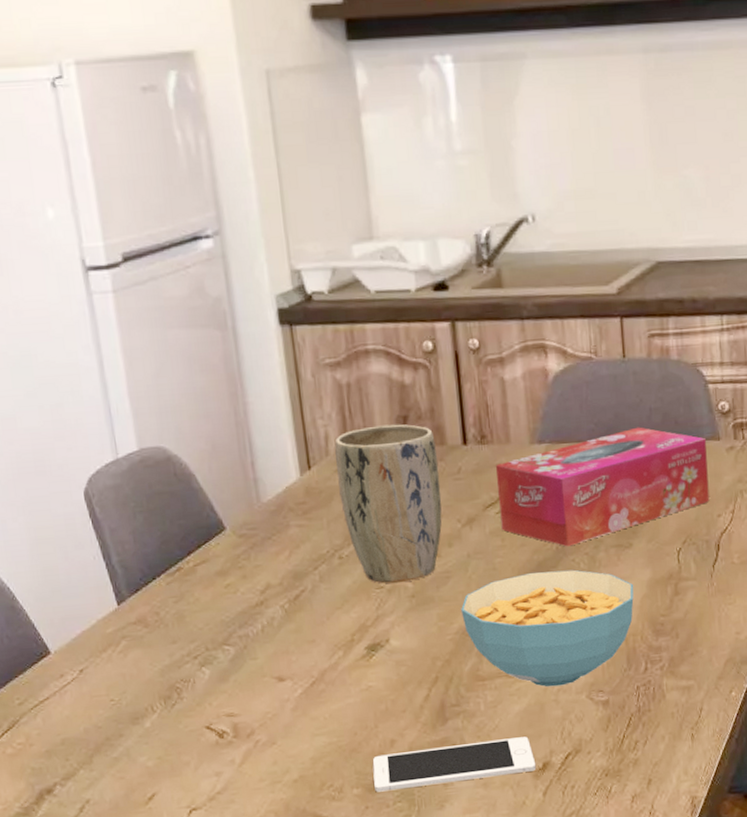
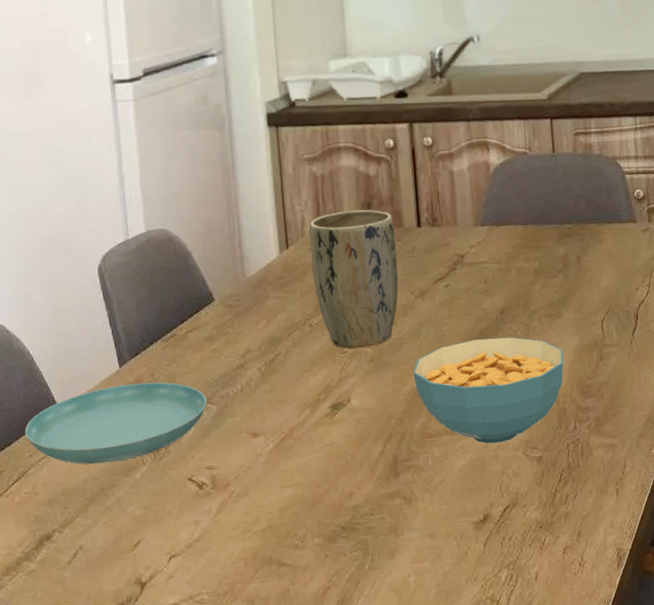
saucer: none [11,621,223,713] -> present [24,382,207,465]
cell phone: present [372,736,536,792] -> none [332,490,478,542]
tissue box: present [495,427,710,547] -> none [444,211,629,316]

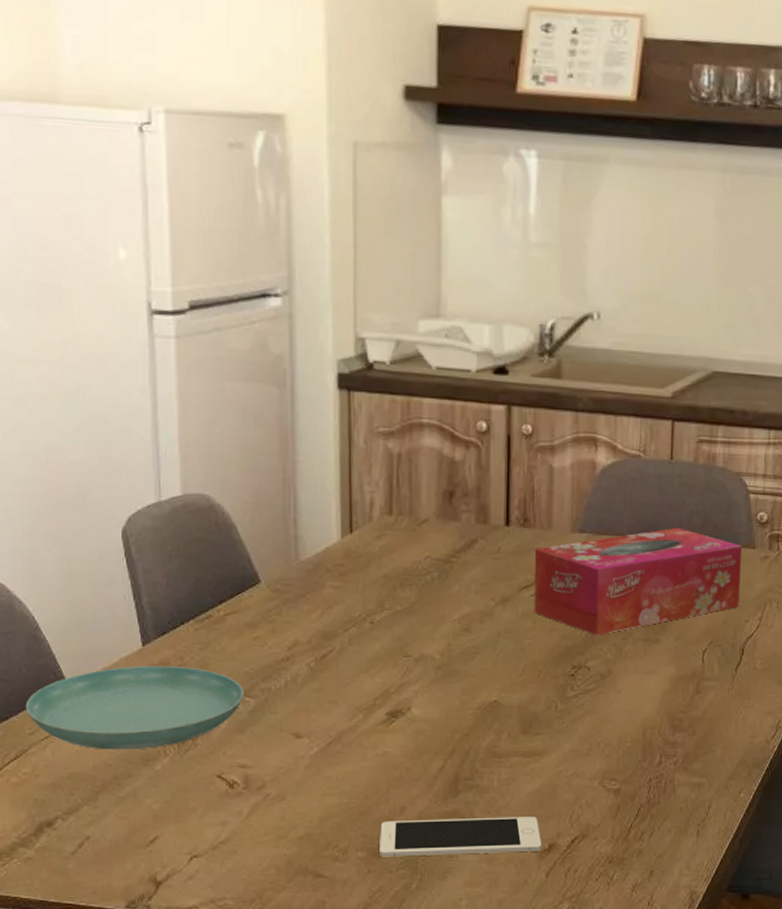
plant pot: present [309,209,399,349] -> none [378,498,479,654]
cell phone: none [332,490,478,542] -> present [380,817,542,857]
cereal bowl: present [413,337,564,444] -> none [485,657,657,771]
tissue box: none [444,211,629,316] -> present [534,527,742,636]

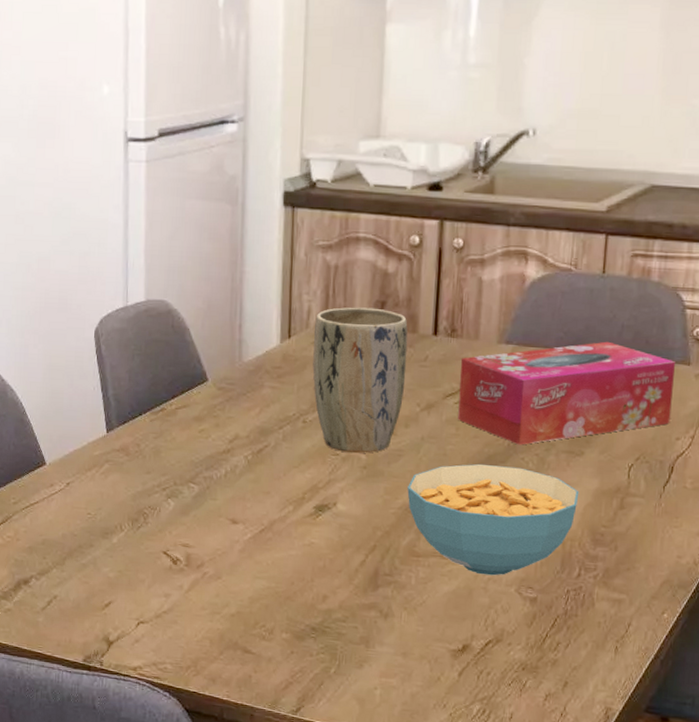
saucer: present [25,665,244,750] -> none [11,450,189,524]
plant pot: none [378,498,479,654] -> present [312,307,408,454]
cell phone: present [380,817,542,857] -> none [302,607,456,651]
cereal bowl: none [485,657,657,771] -> present [407,463,579,576]

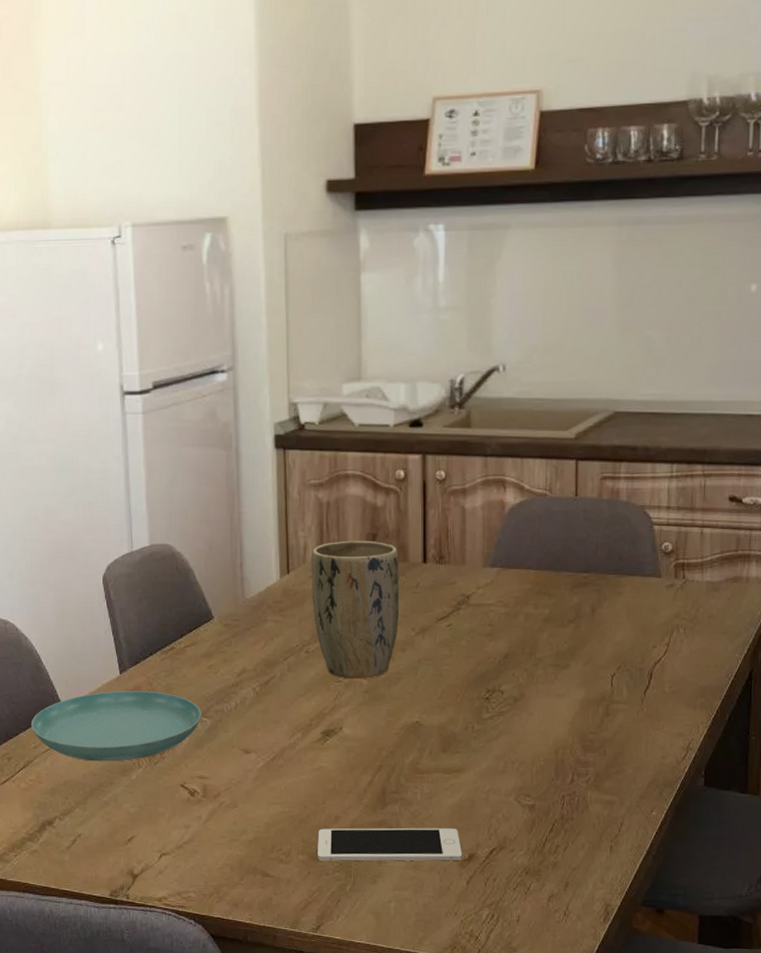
saucer: none [11,450,189,524] -> present [30,690,201,762]
cell phone: none [302,607,456,651] -> present [318,828,463,861]
cereal bowl: present [407,463,579,576] -> none [408,681,568,787]
tissue box: present [458,341,675,445] -> none [450,559,647,662]

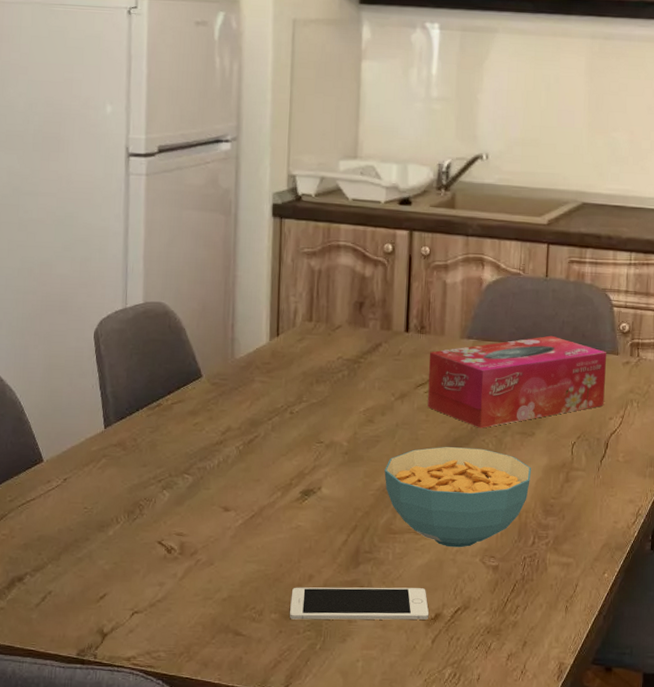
saucer: present [30,690,201,762] -> none [8,445,184,517]
plant pot: present [312,540,400,679] -> none [299,307,383,441]
cereal bowl: none [408,681,568,787] -> present [384,446,532,548]
tissue box: none [450,559,647,662] -> present [427,335,606,428]

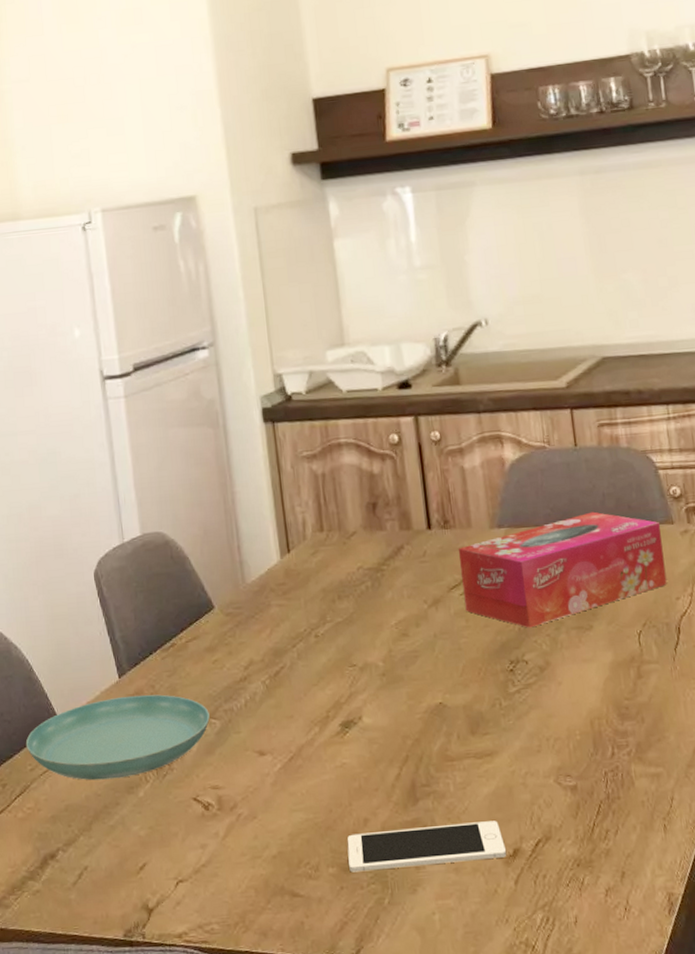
saucer: none [8,445,184,517] -> present [25,694,210,781]
cereal bowl: present [384,446,532,548] -> none [429,651,597,770]

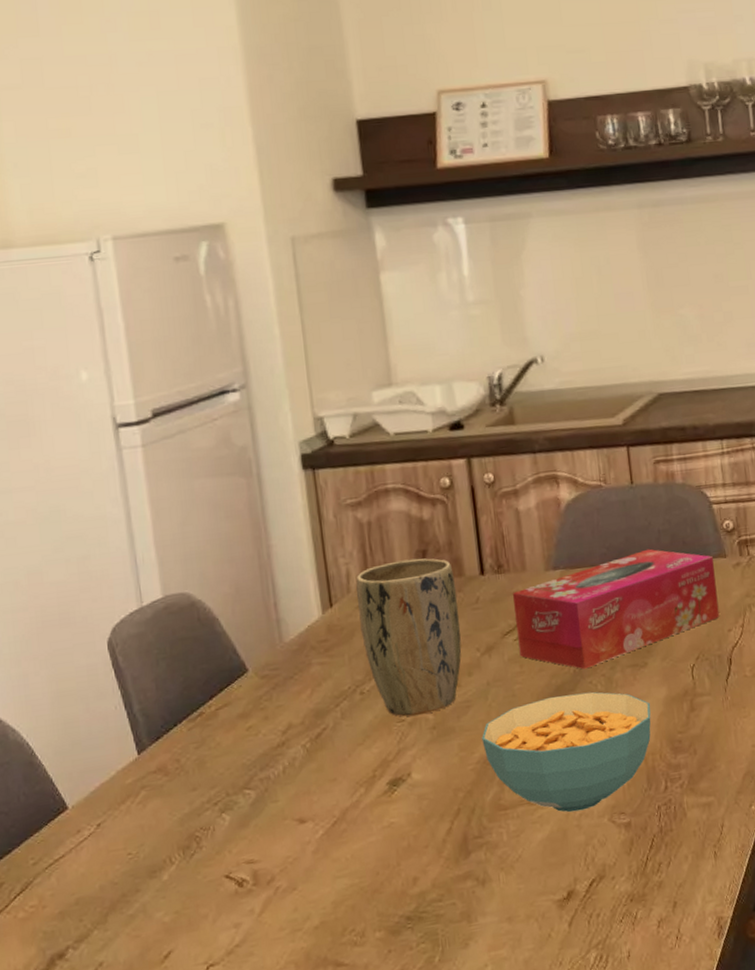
saucer: present [25,694,210,781] -> none [26,768,244,869]
plant pot: none [311,510,410,662] -> present [356,558,462,717]
cell phone: present [347,820,507,873] -> none [395,865,561,934]
cereal bowl: none [429,651,597,770] -> present [482,691,651,813]

